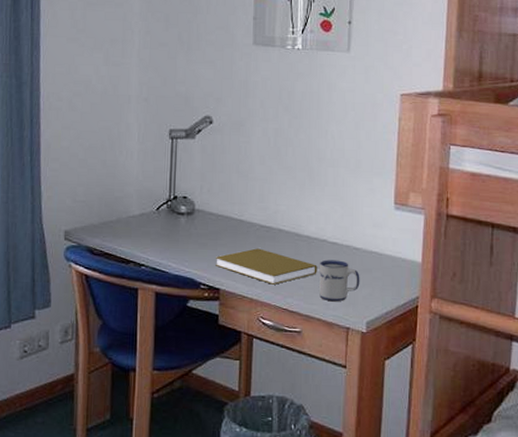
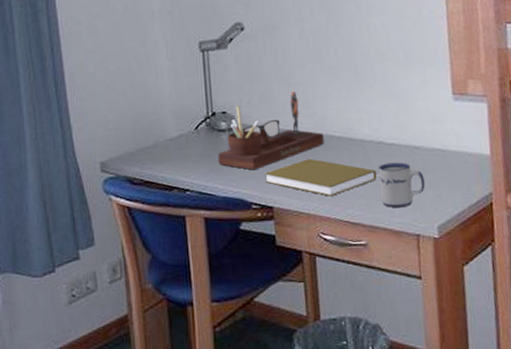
desk organizer: none [174,185,273,254] -> present [218,91,324,171]

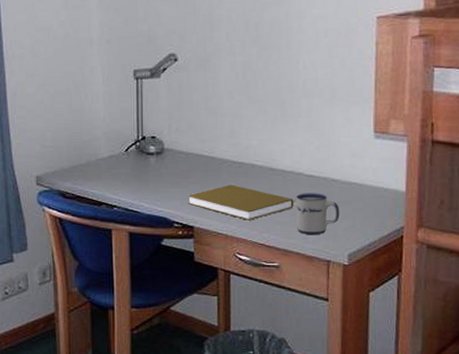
desk organizer: present [218,91,324,171] -> none [145,121,246,192]

